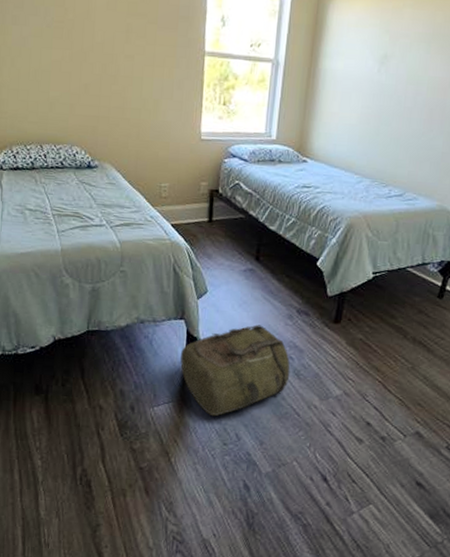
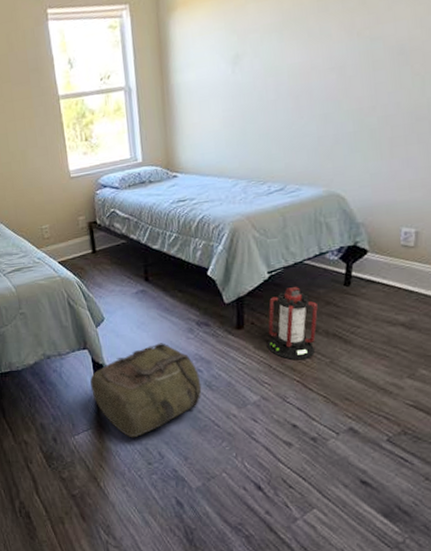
lantern: none [358,291,411,362] -> present [267,287,318,361]

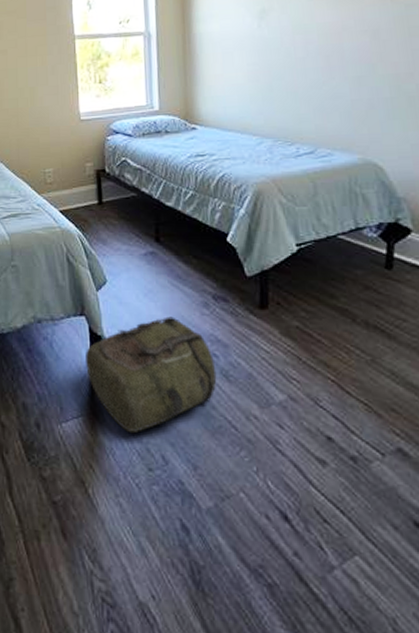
lantern: present [267,287,318,361] -> none [295,265,355,355]

